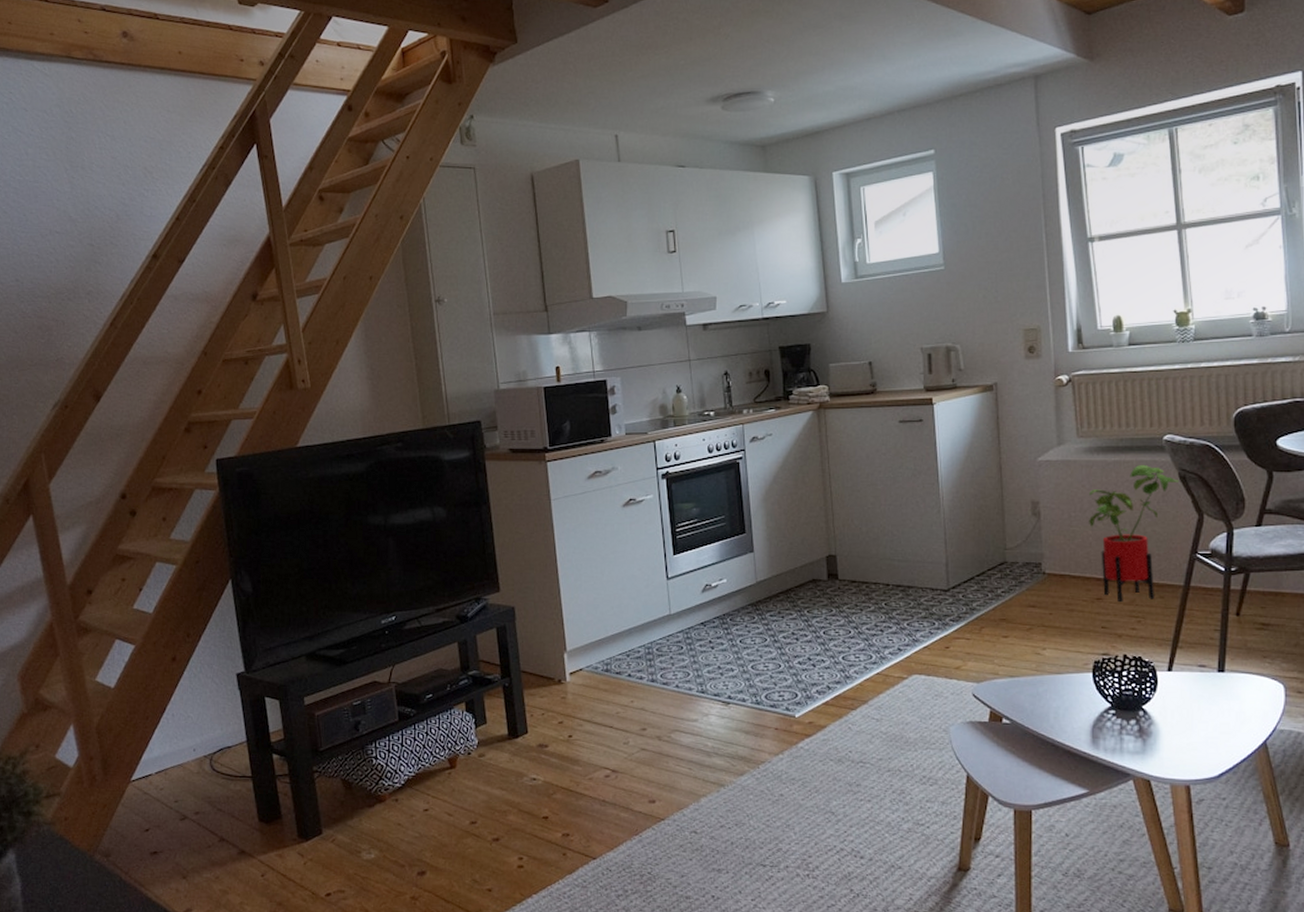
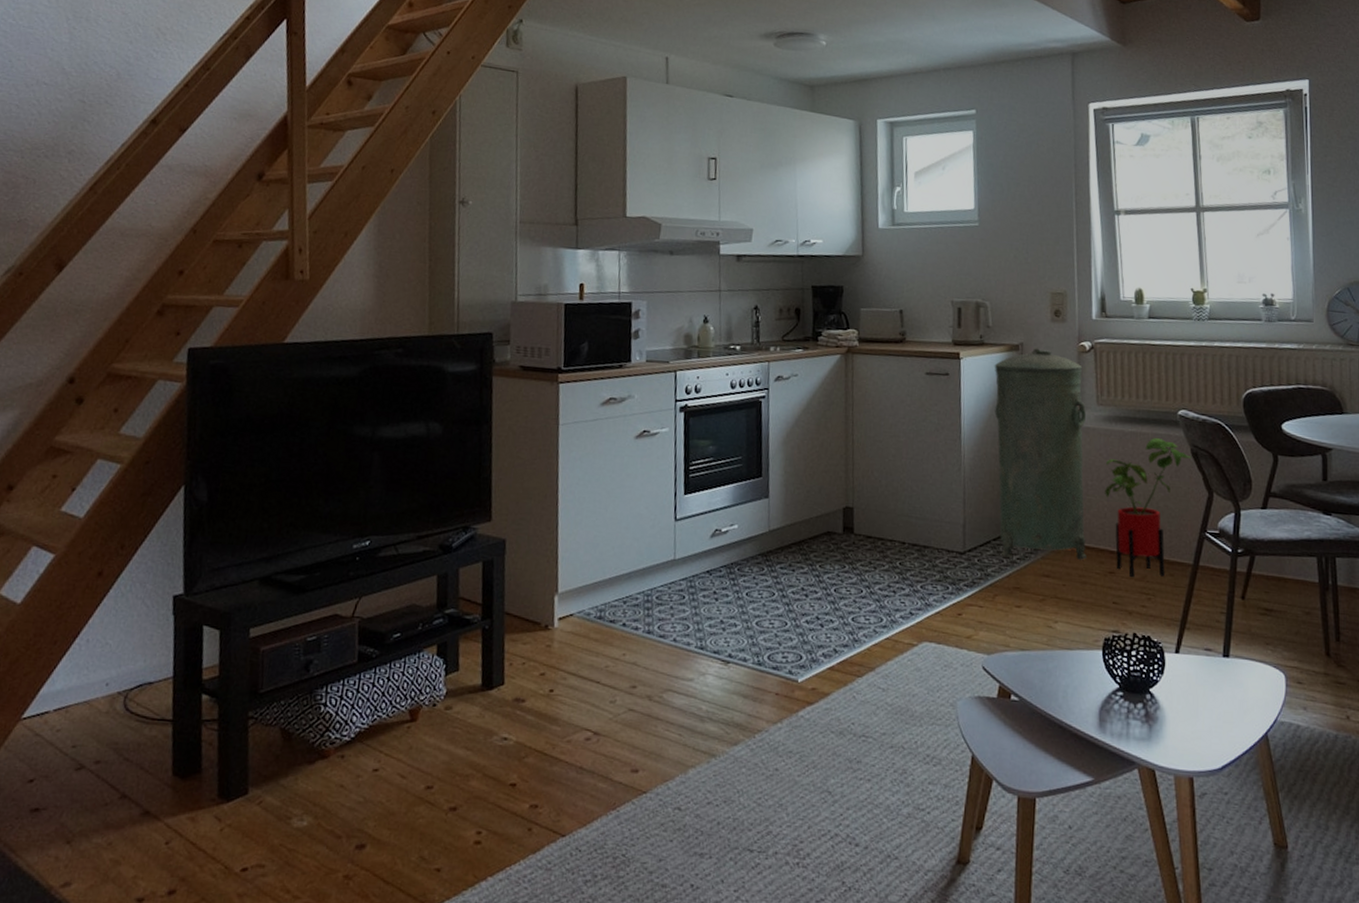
trash can: none [968,386,1072,593] -> present [994,348,1086,560]

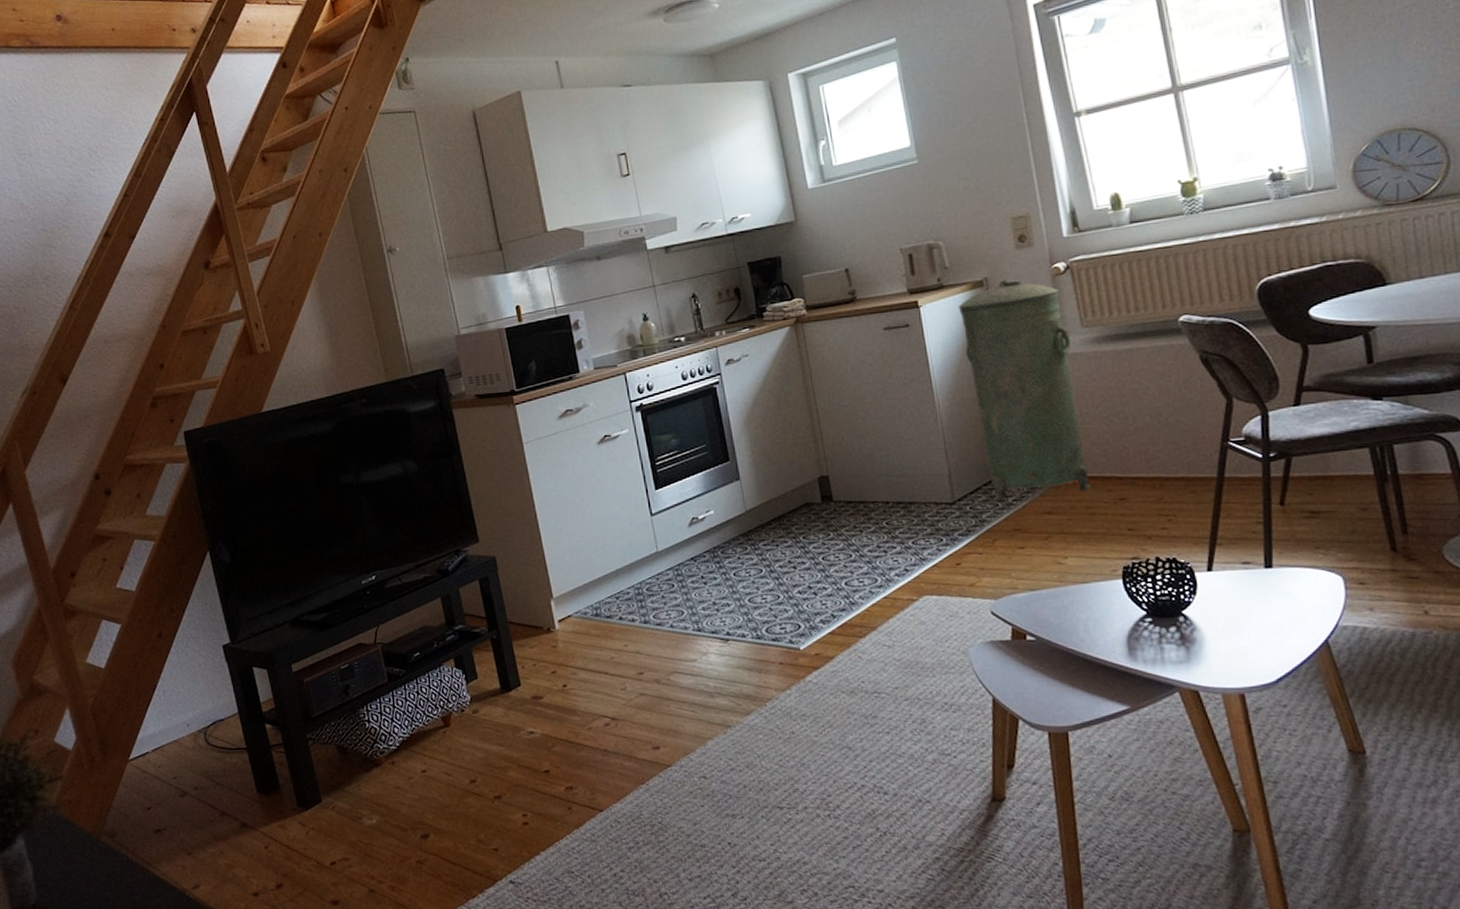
house plant: present [1105,438,1192,578] -> none [1101,350,1202,502]

